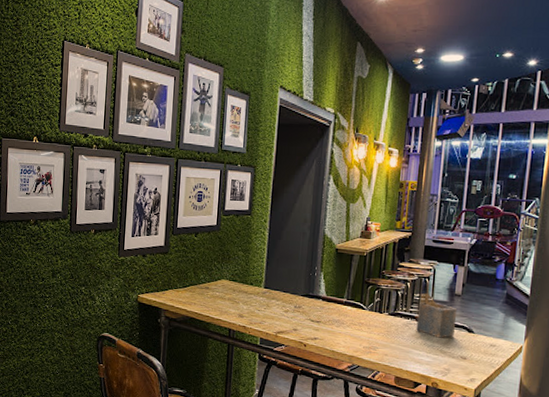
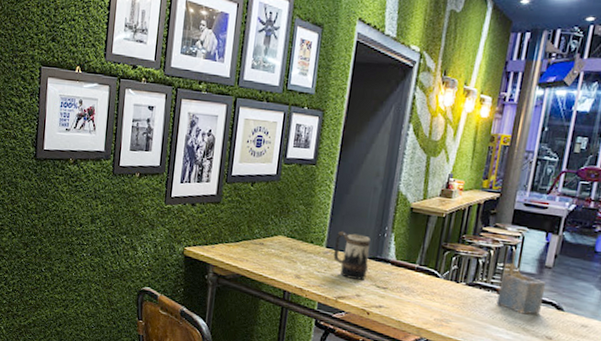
beer mug: none [271,272,303,316] -> present [333,230,370,280]

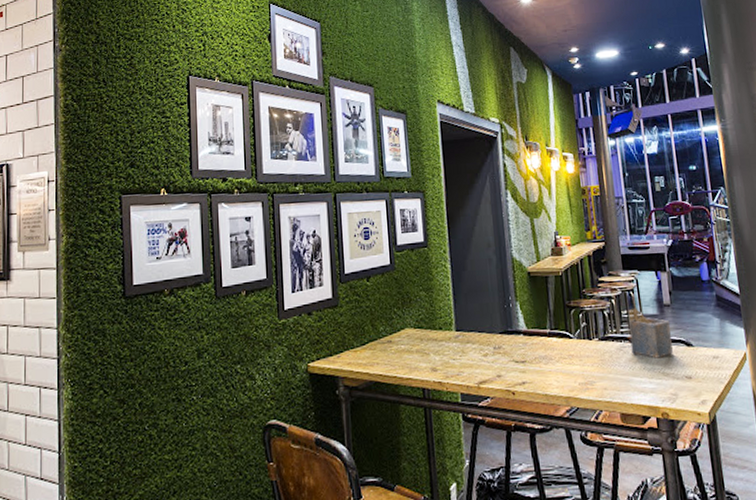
beer mug: present [333,230,370,280] -> none [462,310,503,360]

